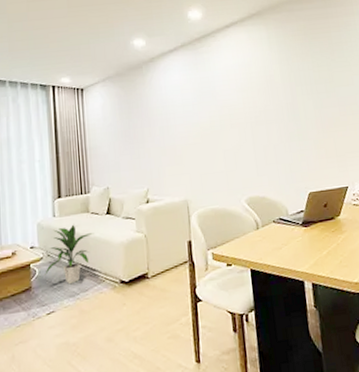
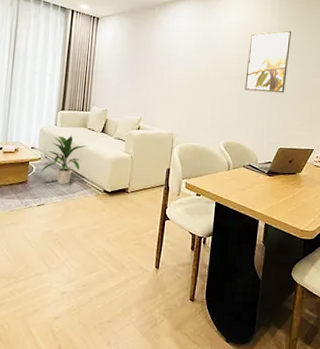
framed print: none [251,61,302,136] -> present [244,30,291,94]

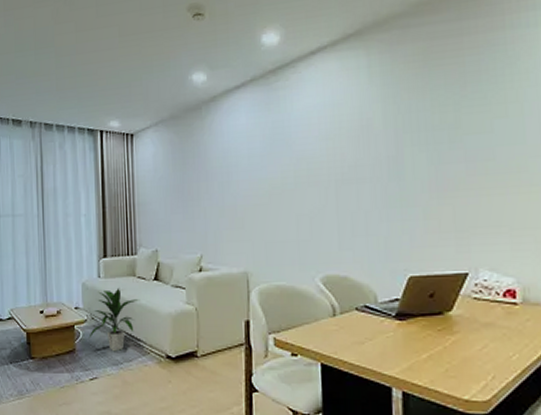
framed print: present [244,30,291,94] -> none [340,99,406,198]

